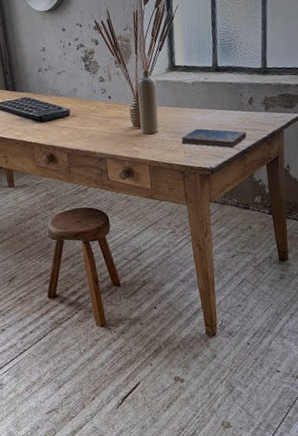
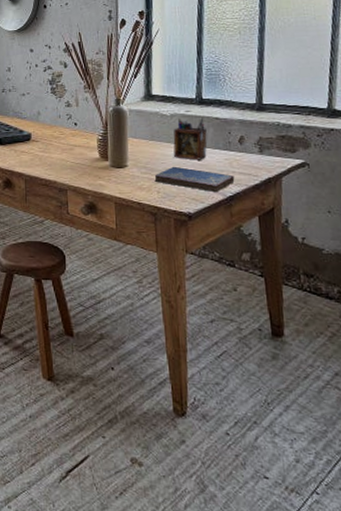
desk organizer: none [195,83,224,122] -> present [173,118,207,160]

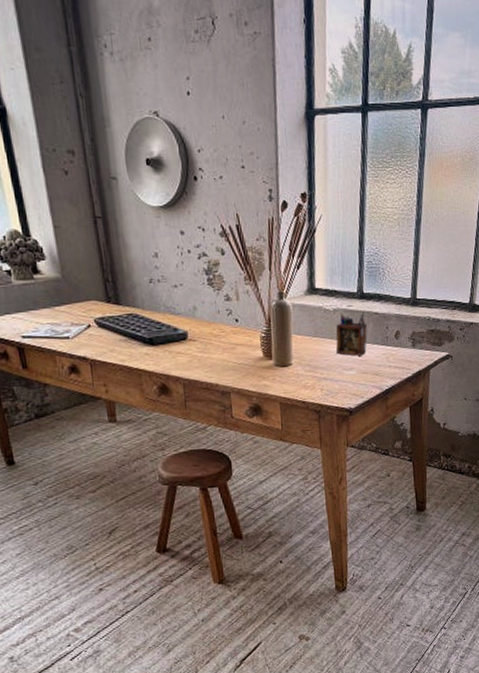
hardcover book: present [154,166,235,193] -> none [318,362,391,387]

